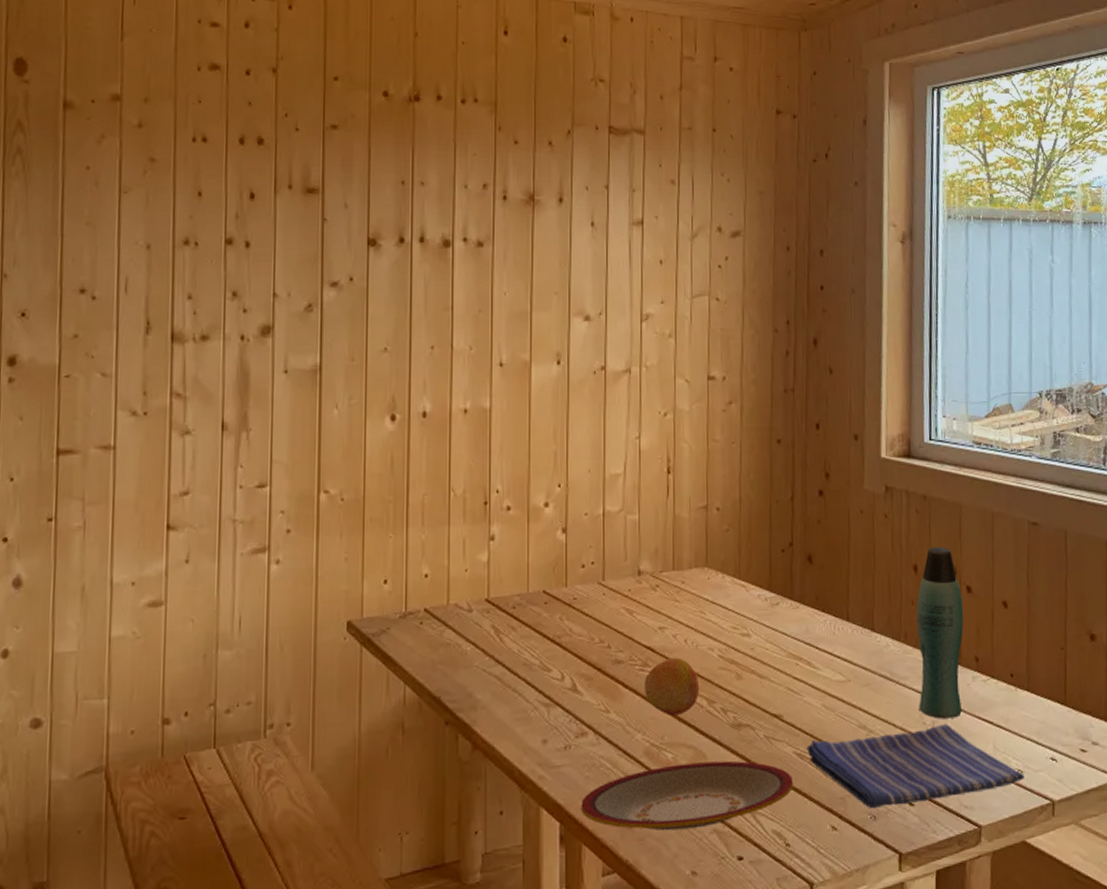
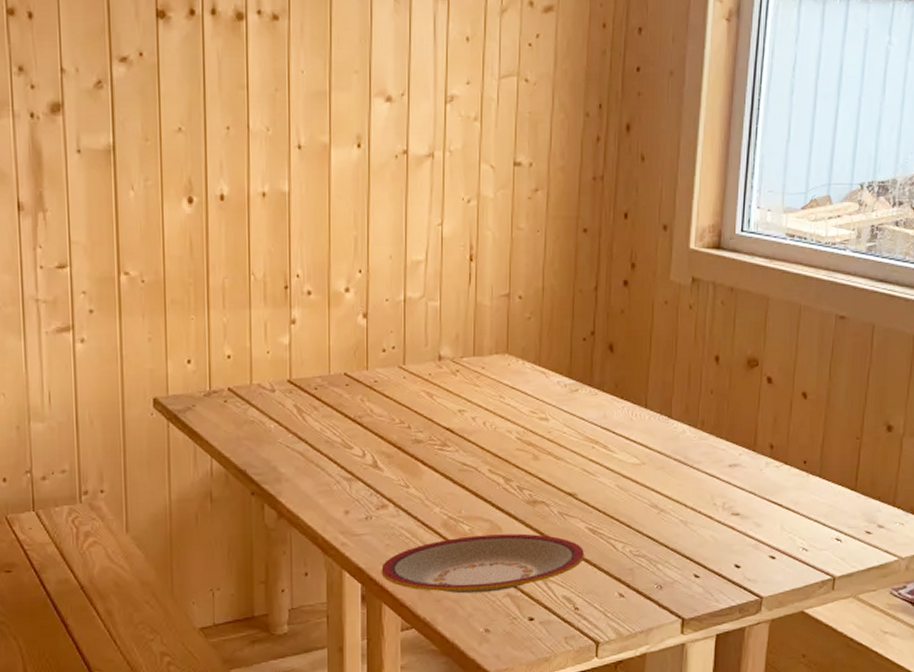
fruit: present [643,657,700,716] -> none [442,438,497,492]
dish towel: present [806,723,1024,809] -> none [598,505,808,580]
bottle: present [916,546,964,719] -> none [711,338,763,501]

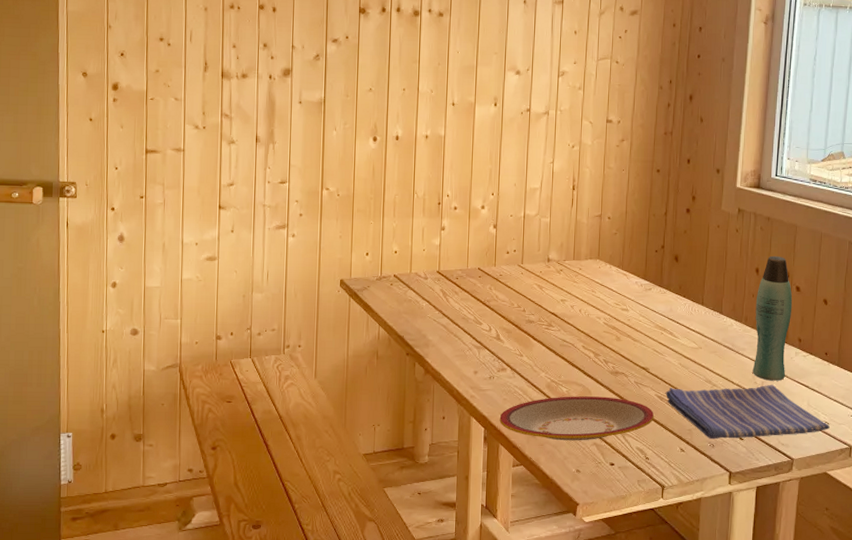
dish towel: none [598,505,808,580] -> present [665,384,830,440]
bottle: none [711,338,763,501] -> present [752,255,793,381]

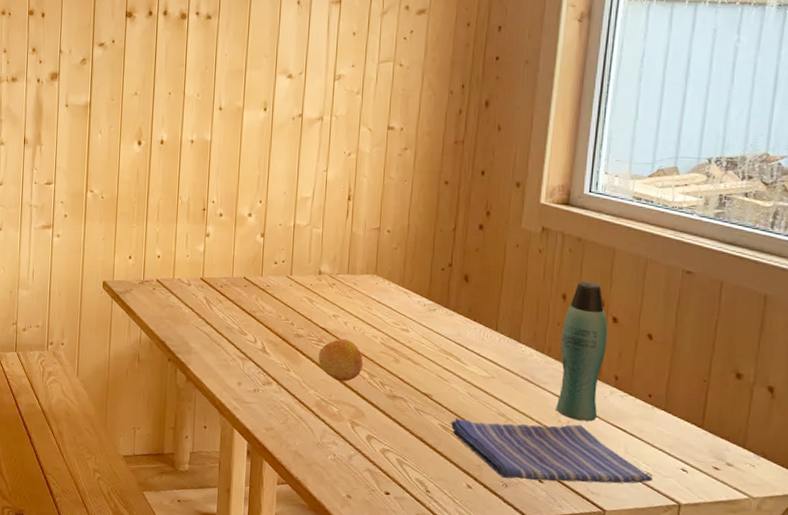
plate: present [499,396,655,441] -> none [264,416,437,466]
fruit: none [548,321,589,362] -> present [318,338,364,382]

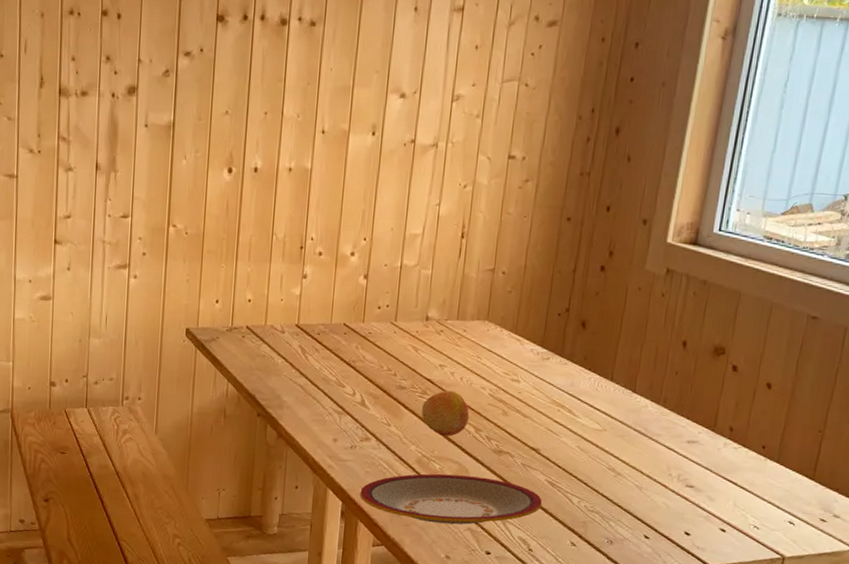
plate: none [264,416,437,466] -> present [359,473,543,525]
dish towel: present [450,418,653,484] -> none [557,473,760,538]
bottle: present [556,281,608,422] -> none [667,327,727,475]

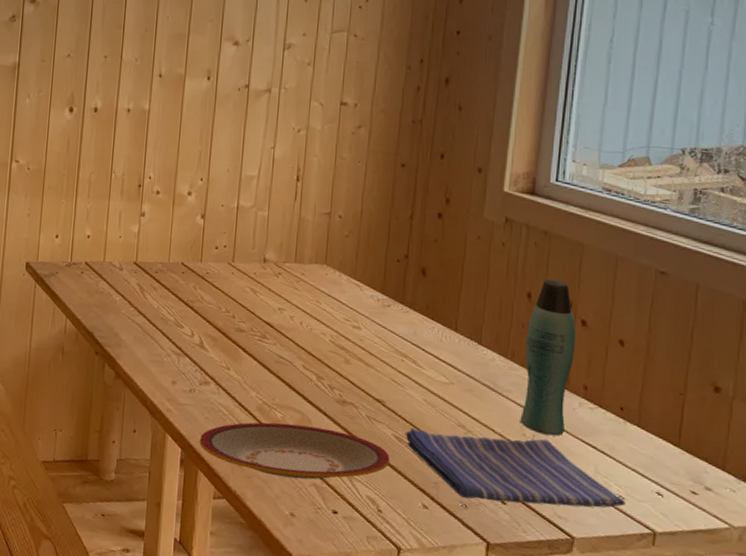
fruit: present [421,390,470,436] -> none [261,334,311,384]
dish towel: none [557,473,760,538] -> present [405,428,625,508]
bottle: none [667,327,727,475] -> present [520,278,577,436]

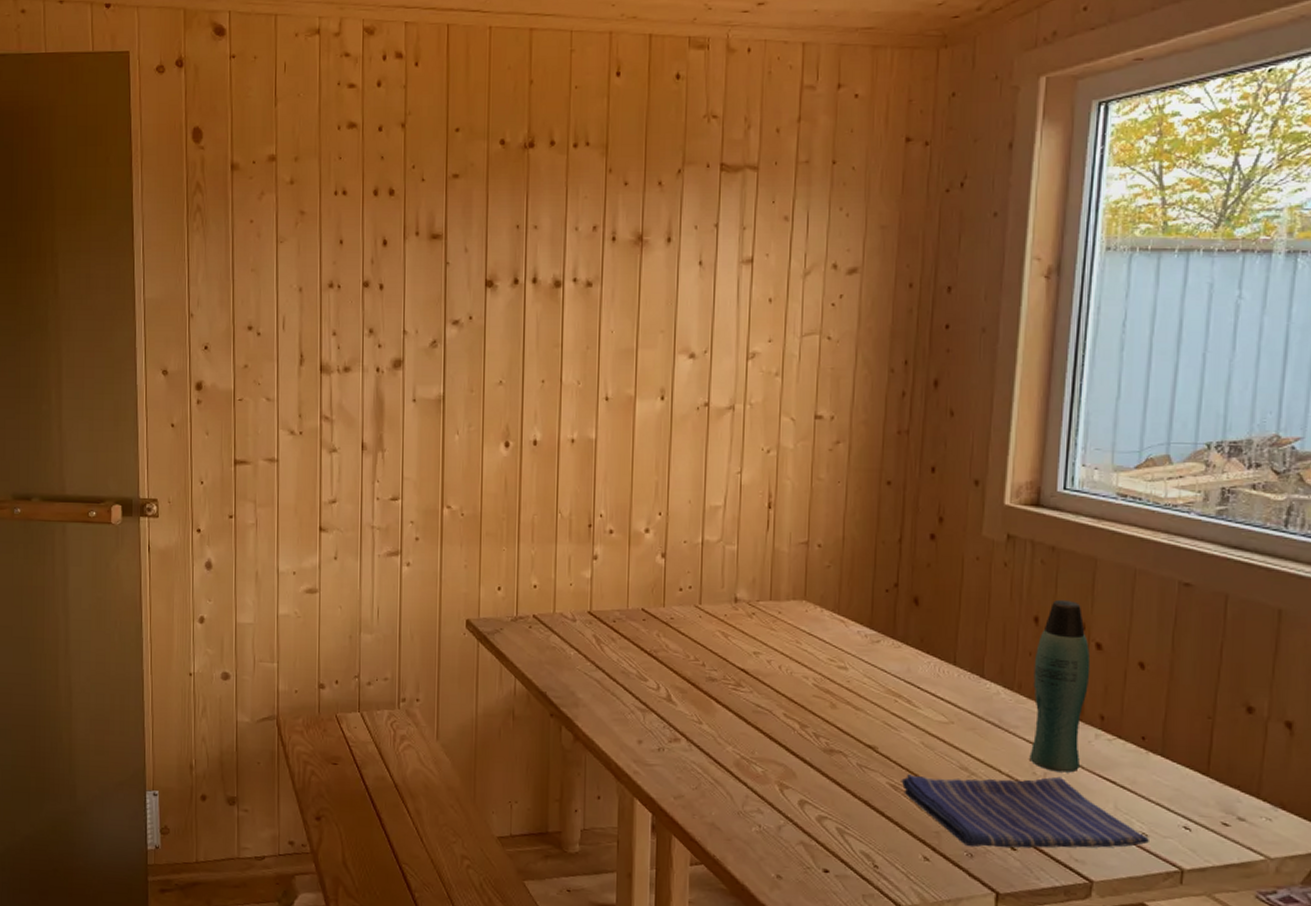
plate: present [199,422,391,480] -> none [672,778,886,838]

